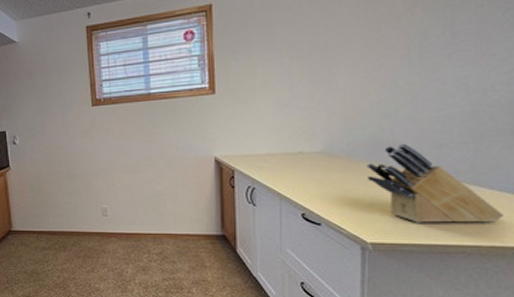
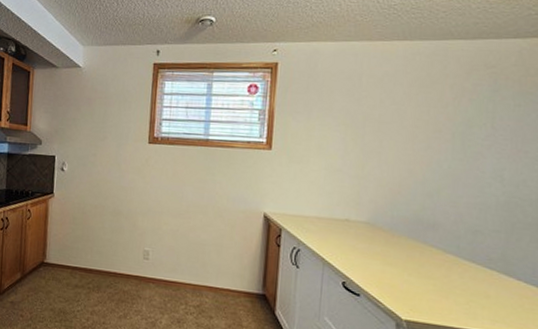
knife block: present [366,143,504,223] -> none [407,224,528,314]

